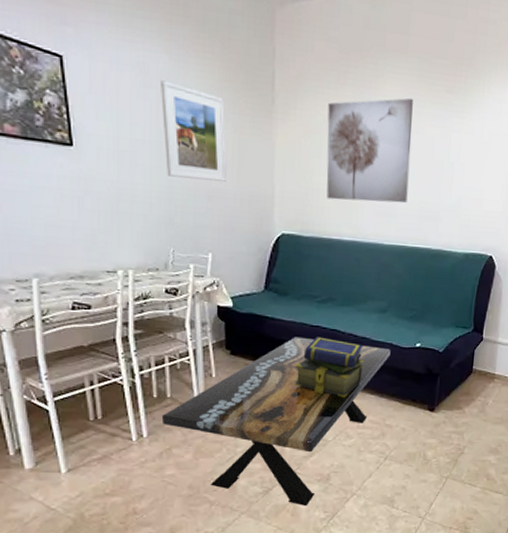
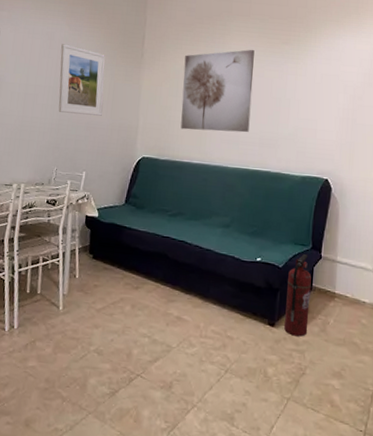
coffee table: present [161,337,391,507] -> none [30,246,233,414]
stack of books: present [294,336,364,398] -> none [144,246,208,306]
fire extinguisher: none [444,337,472,419] -> present [284,254,312,337]

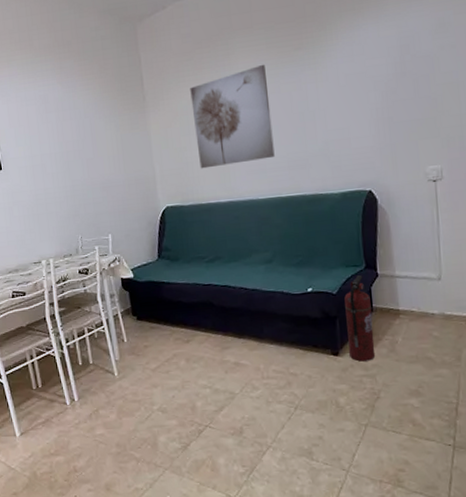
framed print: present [58,44,106,116] -> none [58,104,115,178]

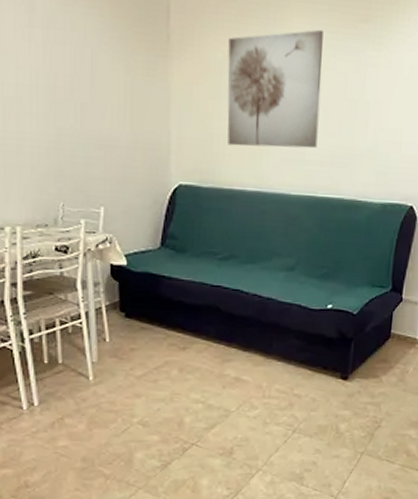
fire extinguisher: present [344,275,376,362] -> none [359,297,391,389]

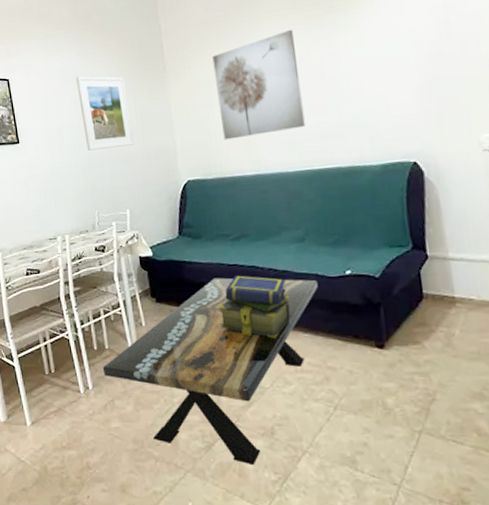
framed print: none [47,19,119,129] -> present [76,76,134,151]
coffee table: none [53,298,299,482] -> present [102,277,318,466]
stack of books: none [193,297,270,364] -> present [218,275,291,339]

